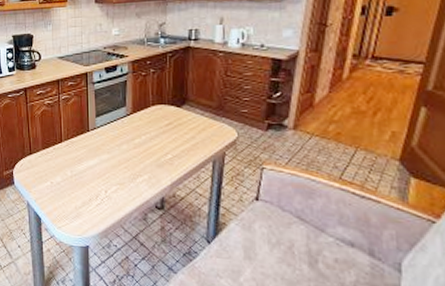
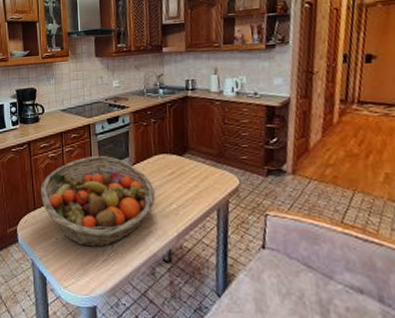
fruit basket: none [37,104,152,192] -> present [41,155,156,247]

